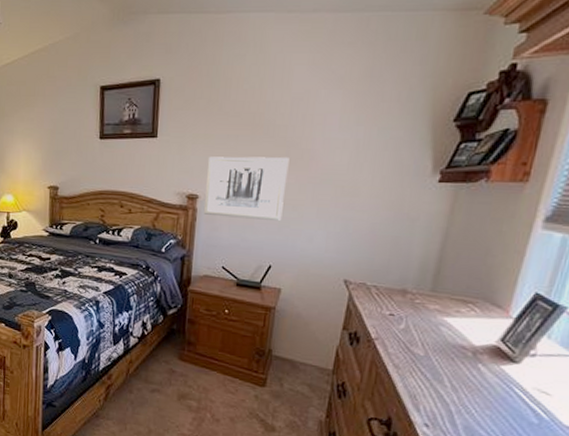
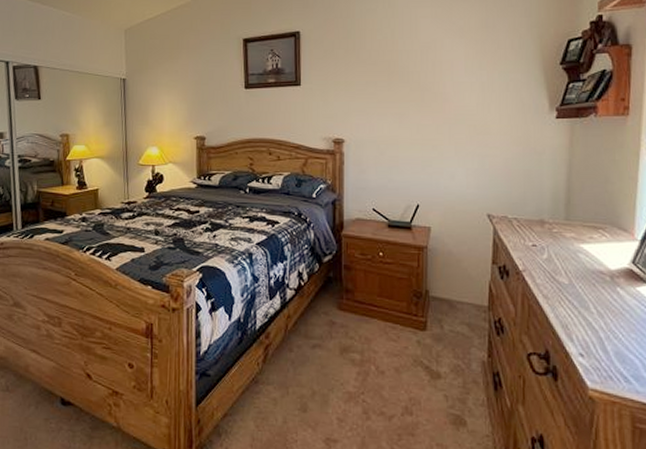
wall art: present [203,156,290,221] -> none [350,100,425,160]

